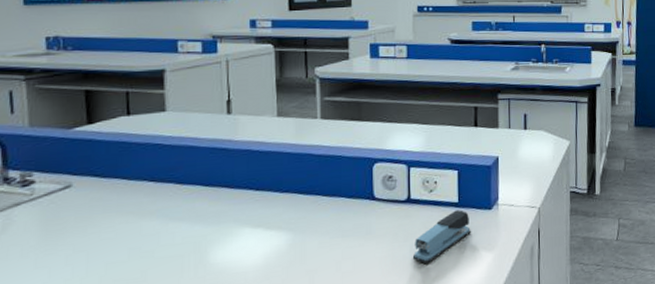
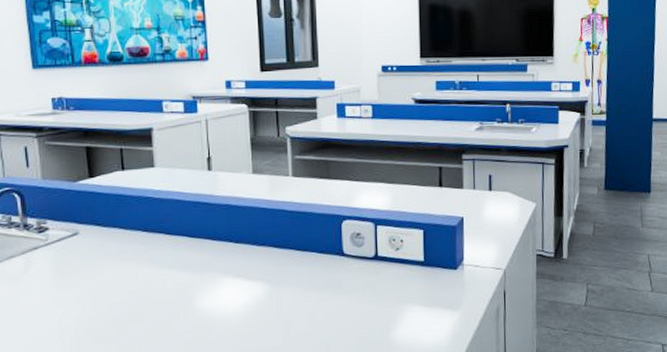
stapler: present [413,210,471,264] -> none [381,268,437,319]

